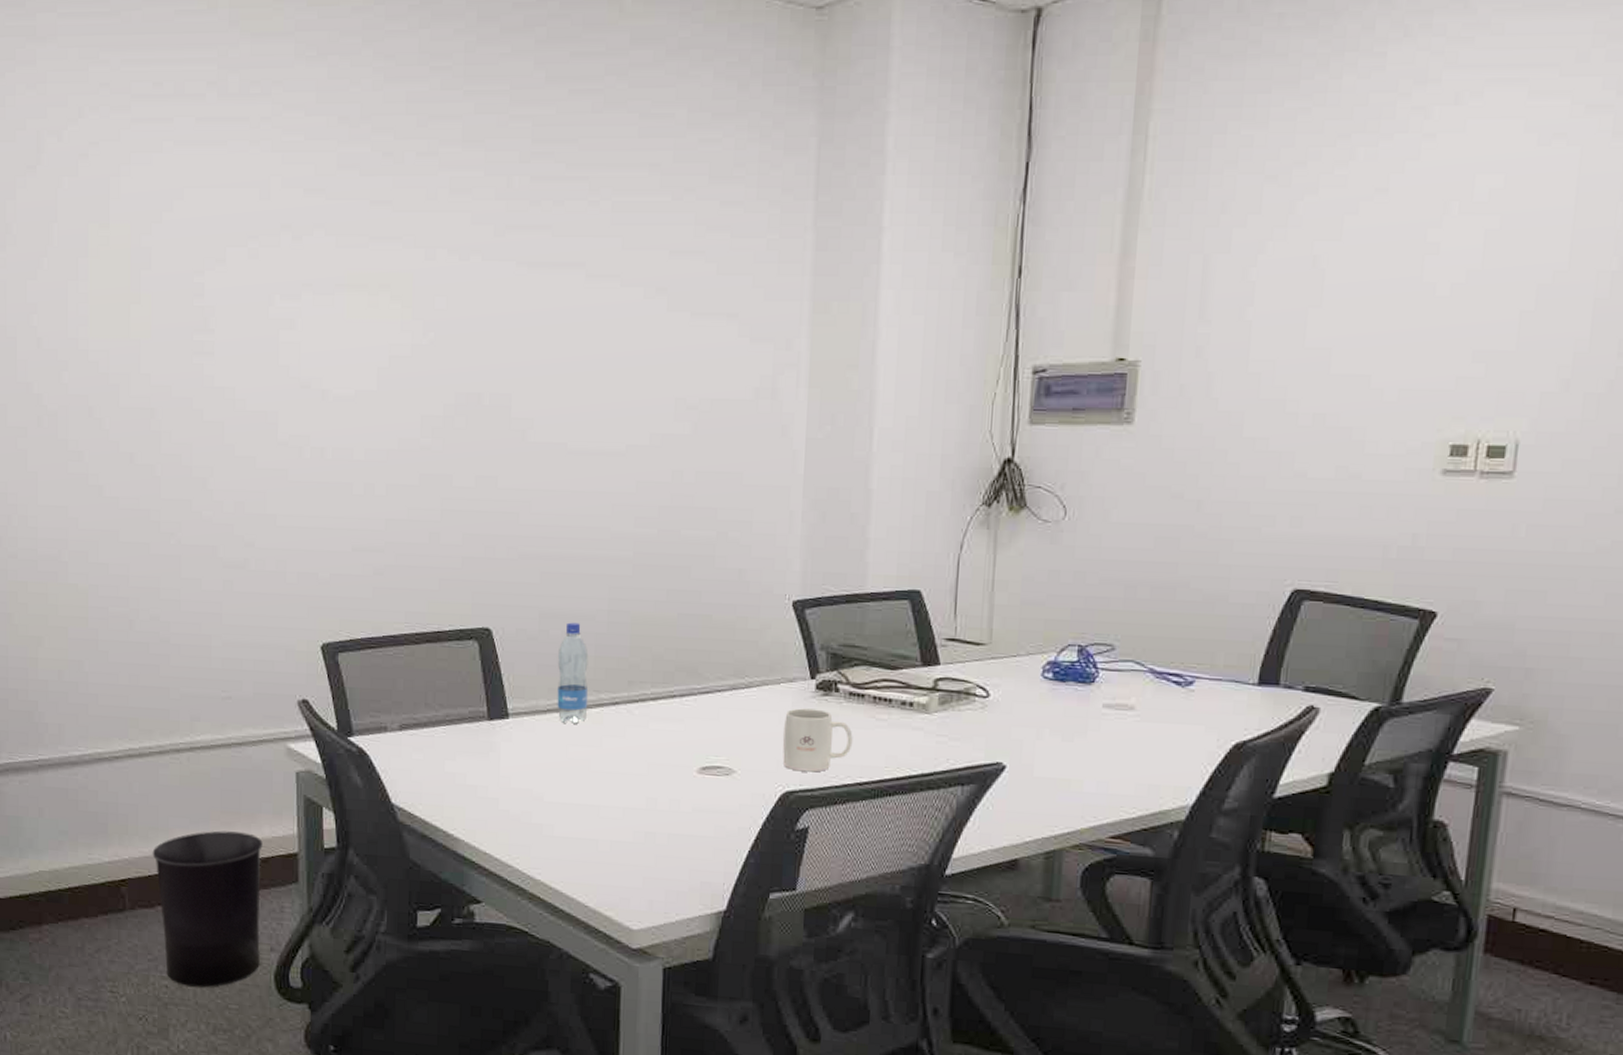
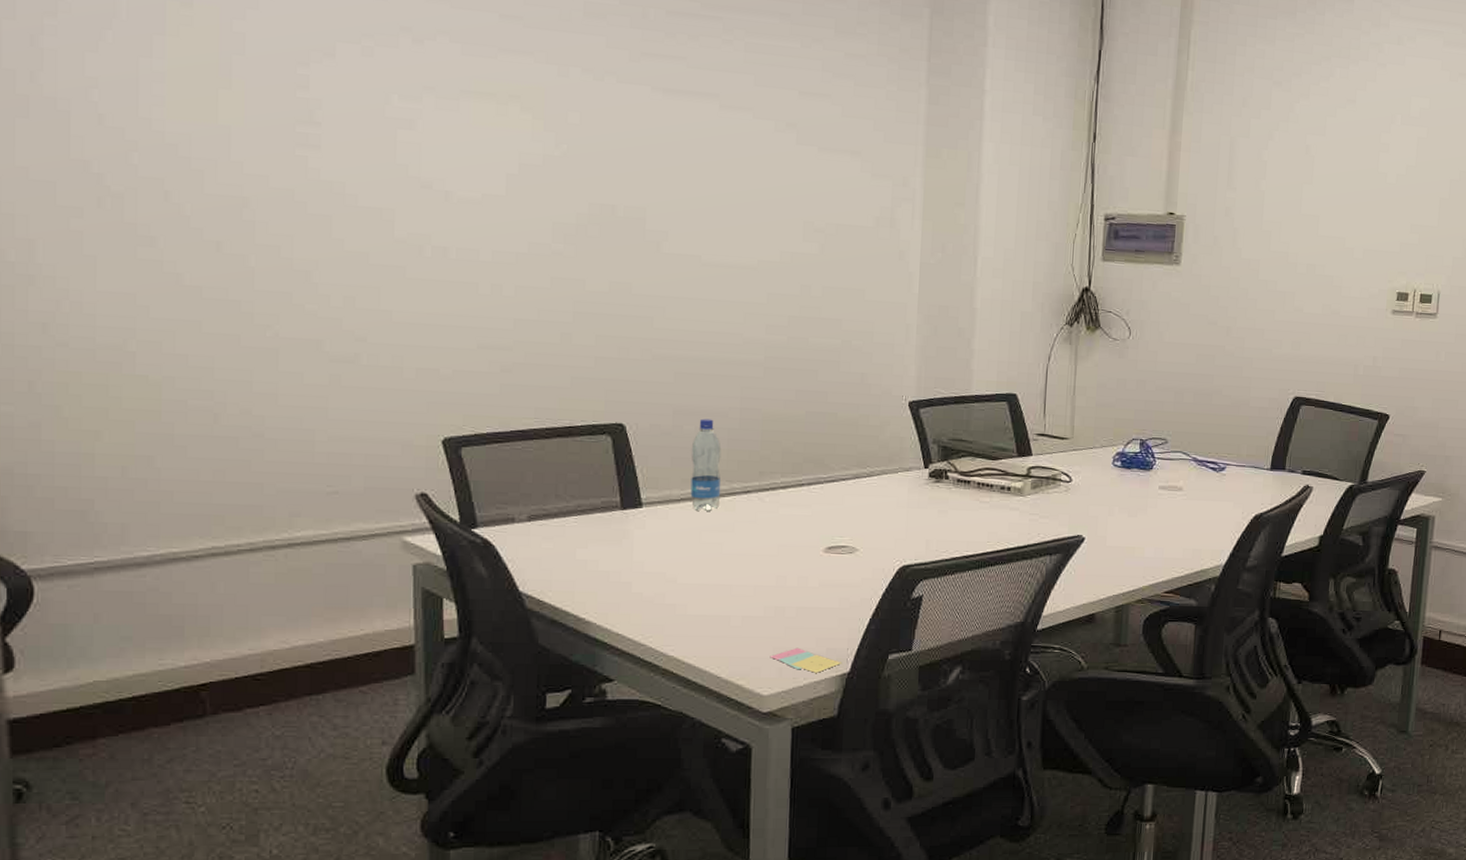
waste bin: present [152,830,263,987] -> none [240,627,374,788]
sticky notes: none [639,878,717,909] -> present [770,647,841,673]
mug: present [782,708,853,773] -> none [900,493,961,548]

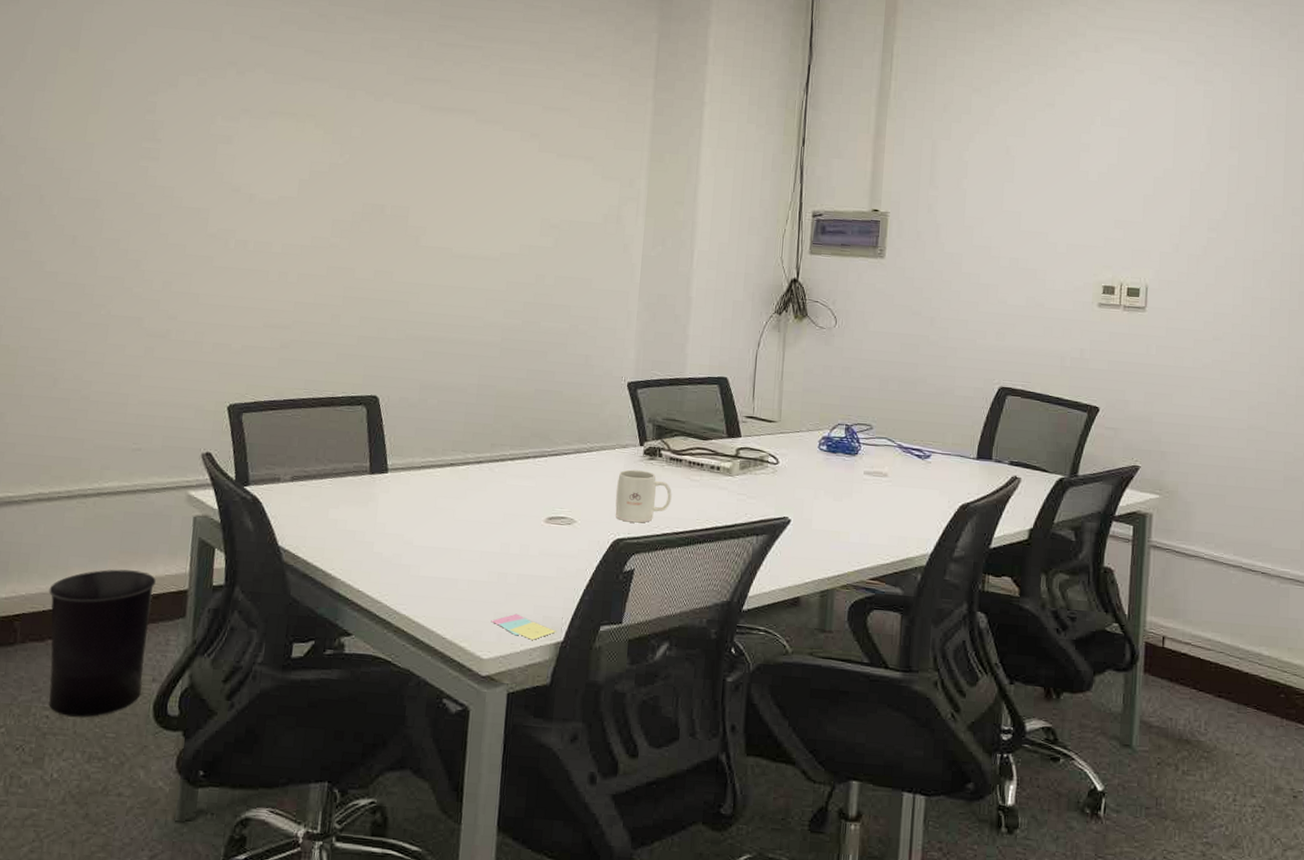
waste bin: none [240,627,374,788] -> present [49,569,156,717]
bottle: present [690,418,722,512] -> none [429,393,459,480]
mug: none [900,493,961,548] -> present [615,469,672,523]

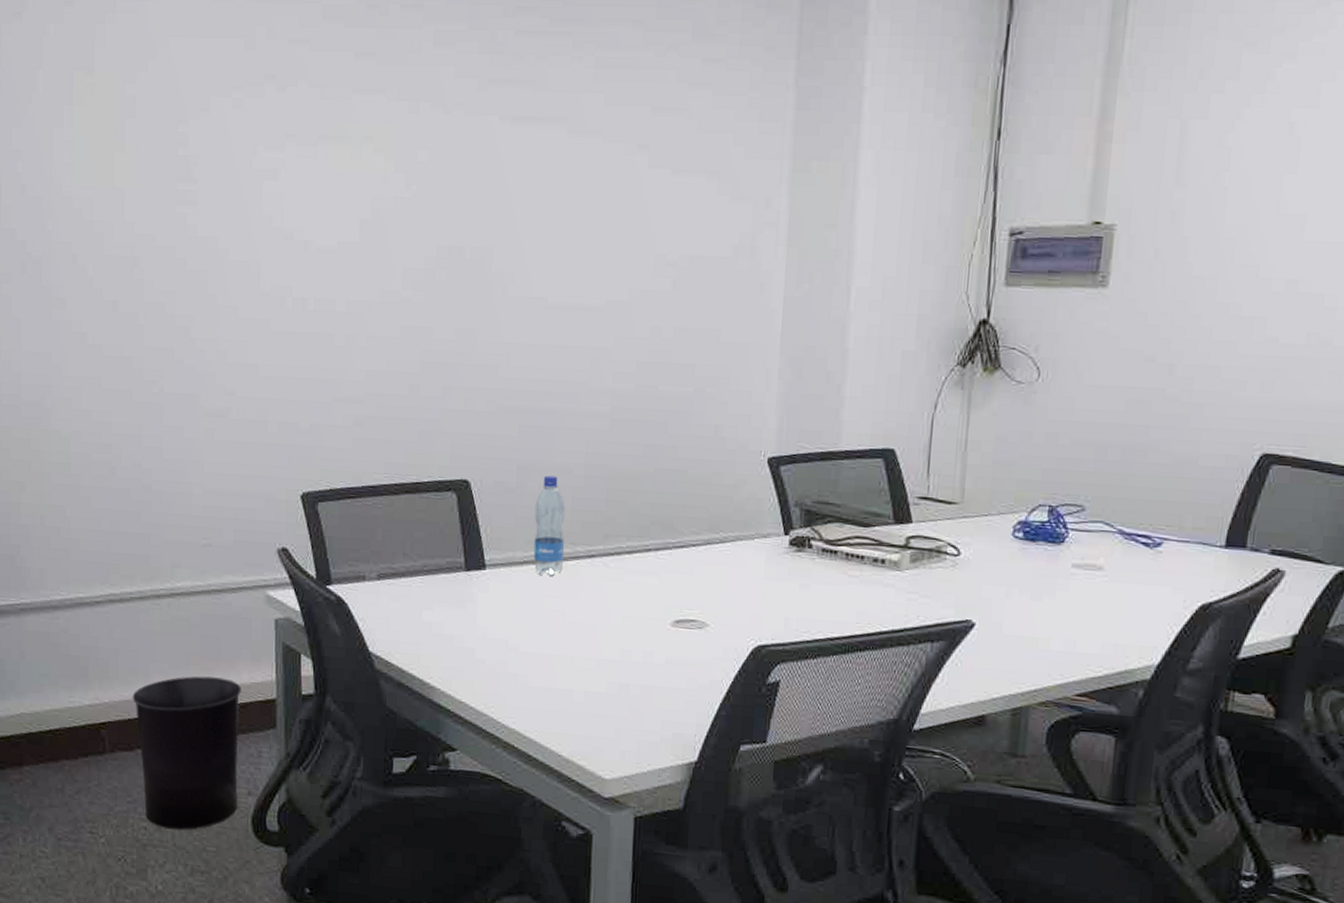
bottle: none [429,393,459,480] -> present [533,475,566,577]
sticky notes: present [491,613,556,640] -> none [612,729,688,760]
mug: present [615,469,672,523] -> none [755,563,825,627]

